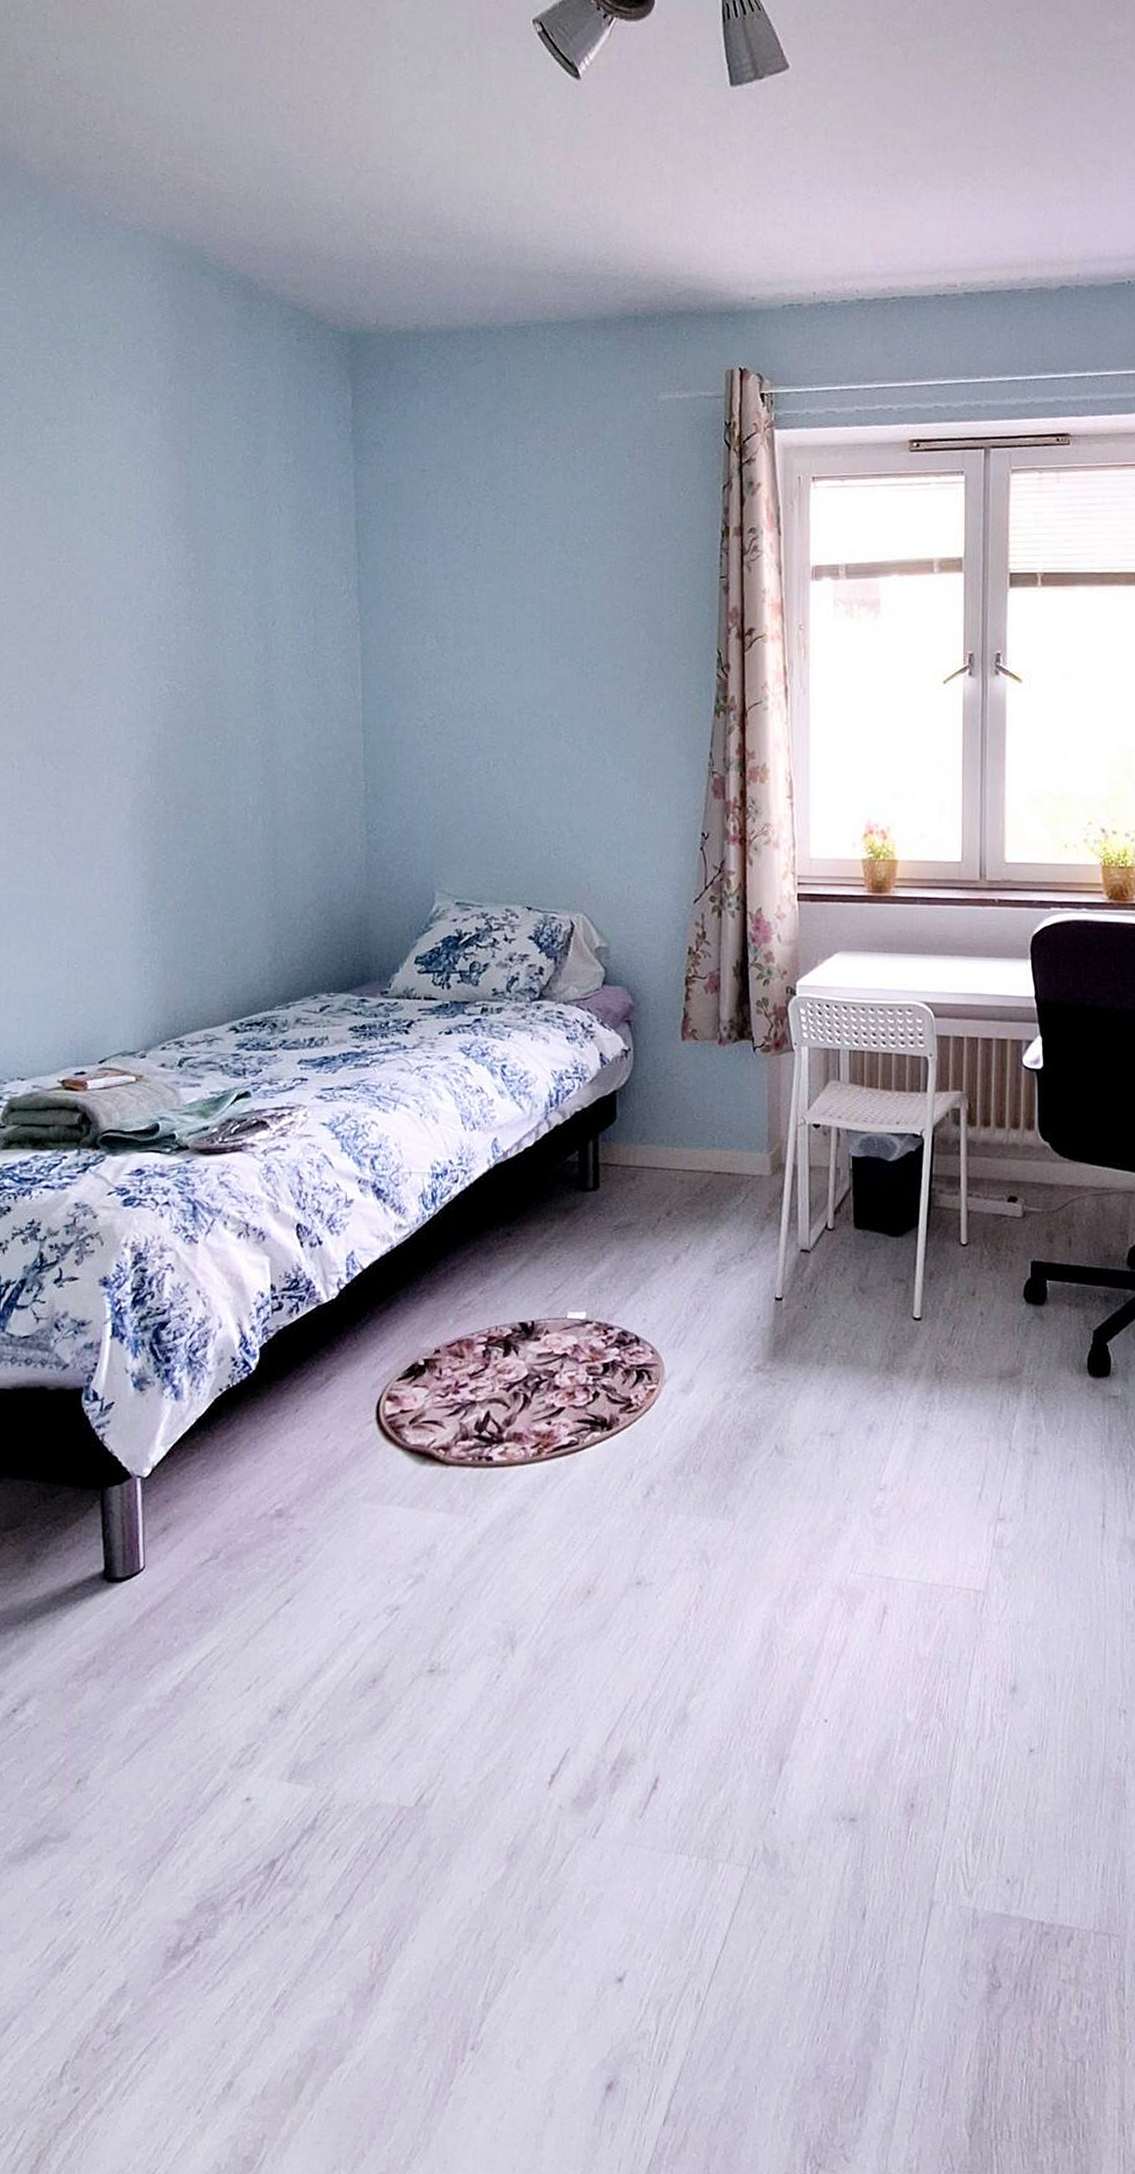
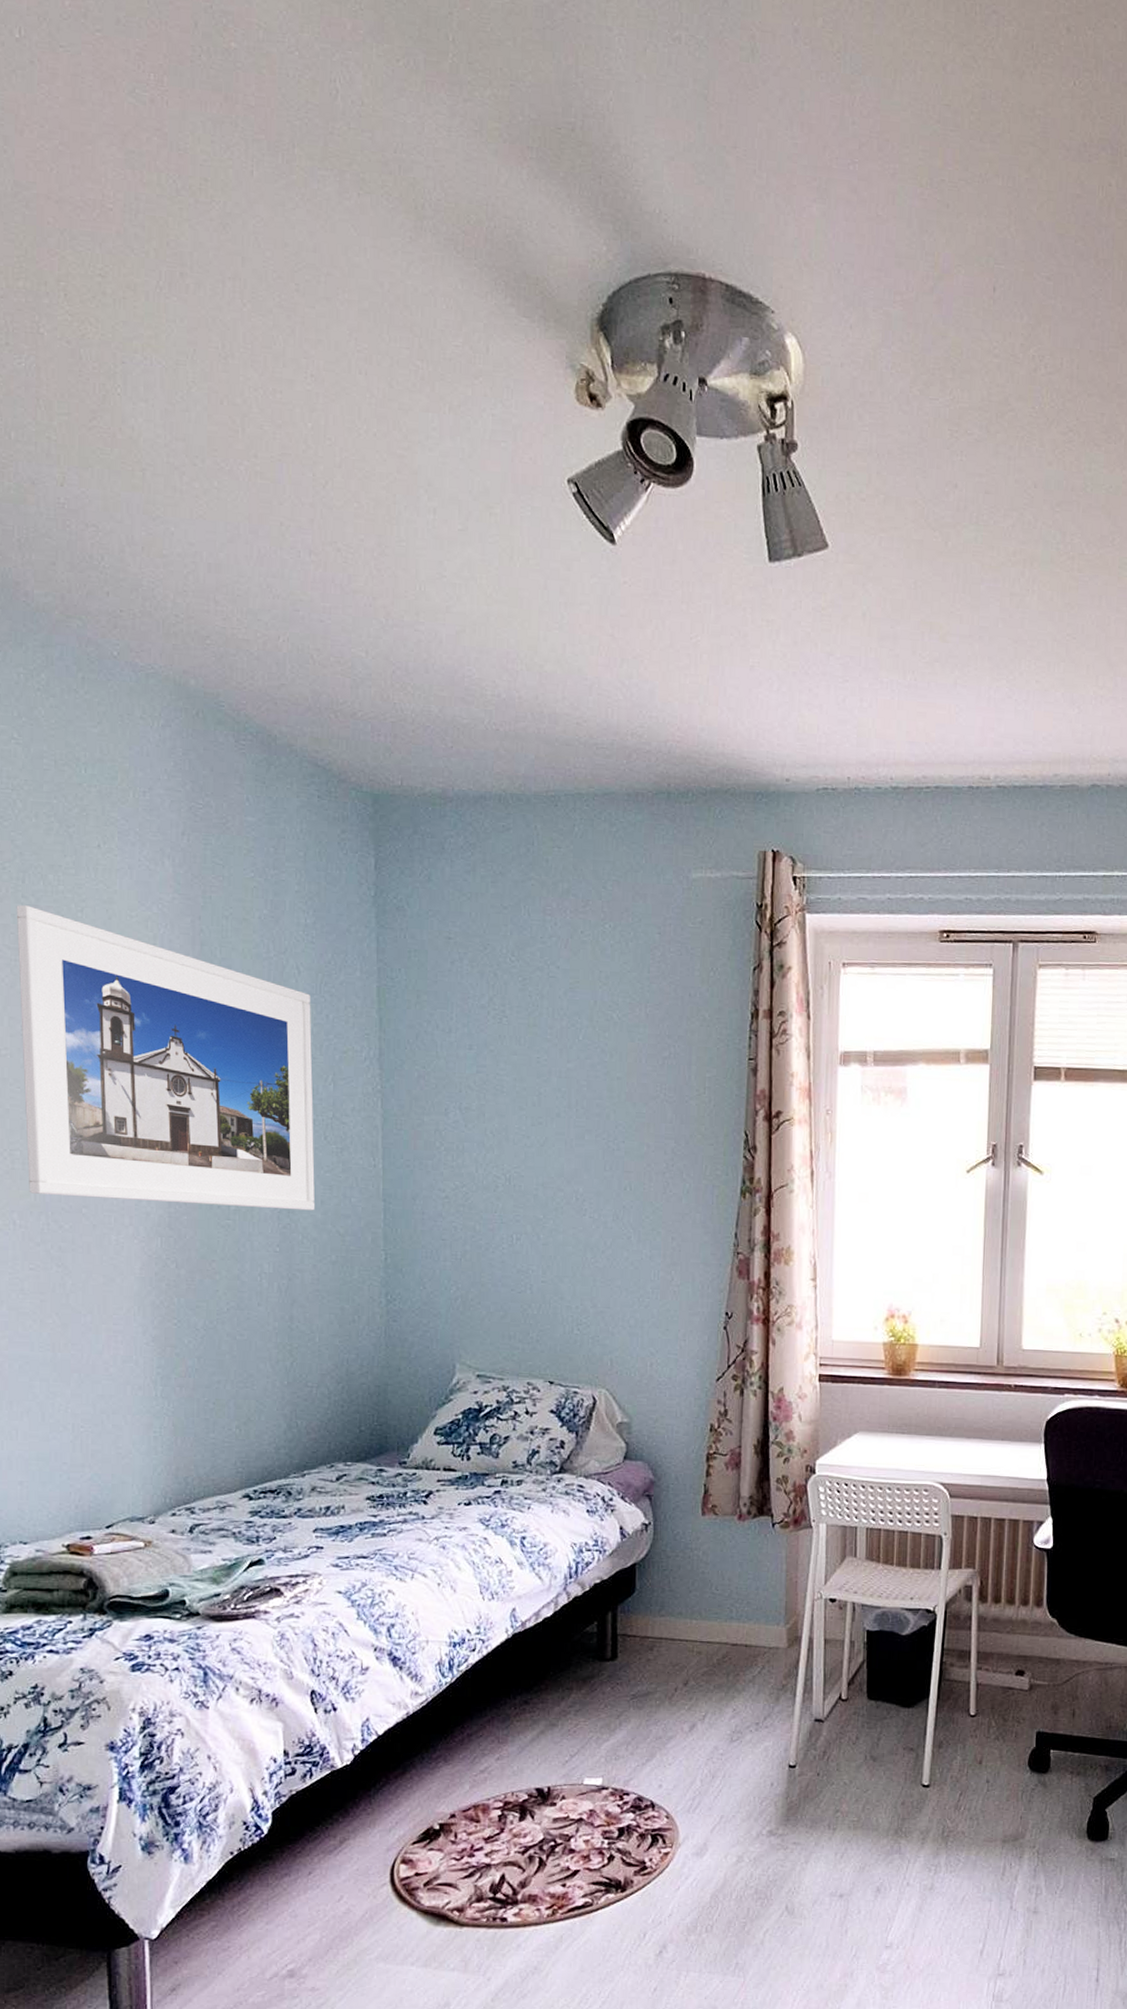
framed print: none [15,458,298,744] -> present [16,905,316,1211]

